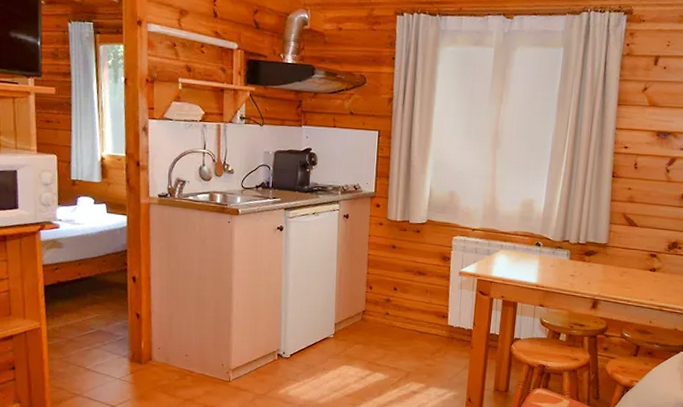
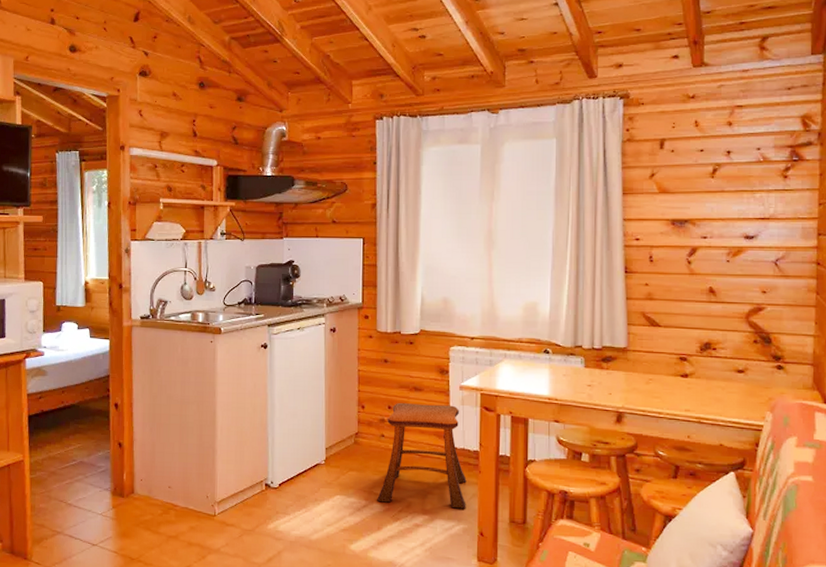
stool: none [379,284,460,379] -> present [377,402,467,509]

